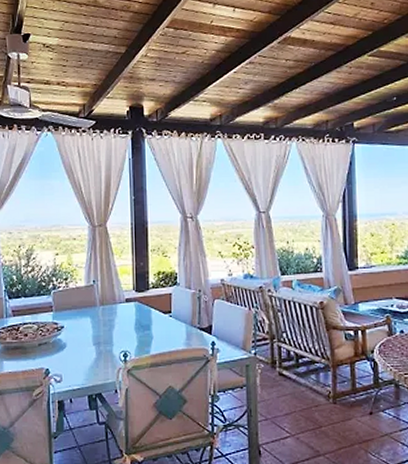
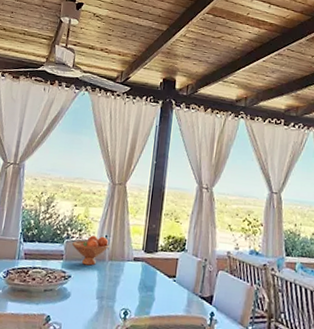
fruit bowl: none [60,282,98,313] -> present [72,235,109,266]

